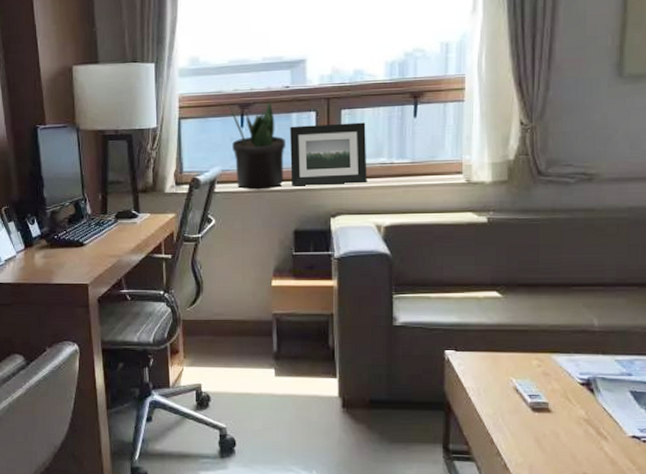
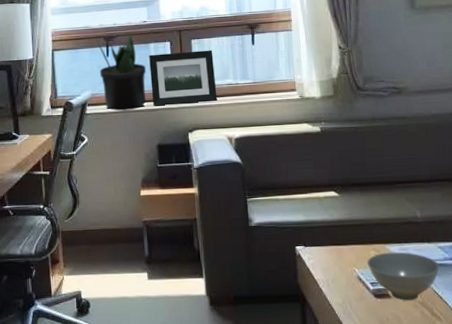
bowl: none [527,363,614,417] -> present [367,251,440,301]

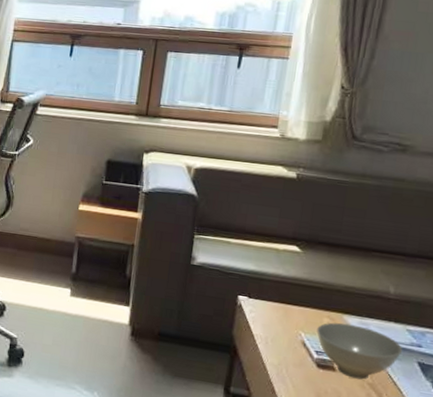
planter: present [95,34,147,112] -> none [58,33,110,119]
picture frame: present [149,50,218,106] -> none [110,61,190,125]

